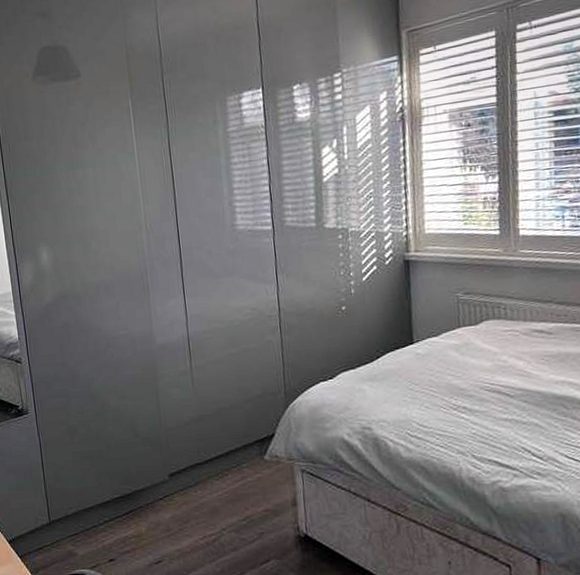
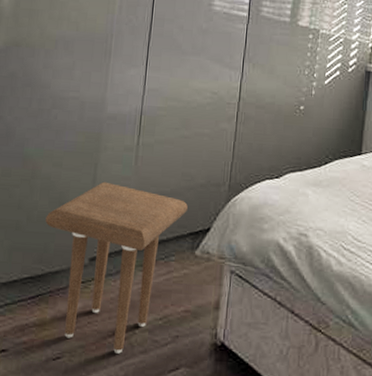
side table: none [122,406,249,553] -> present [45,181,188,354]

